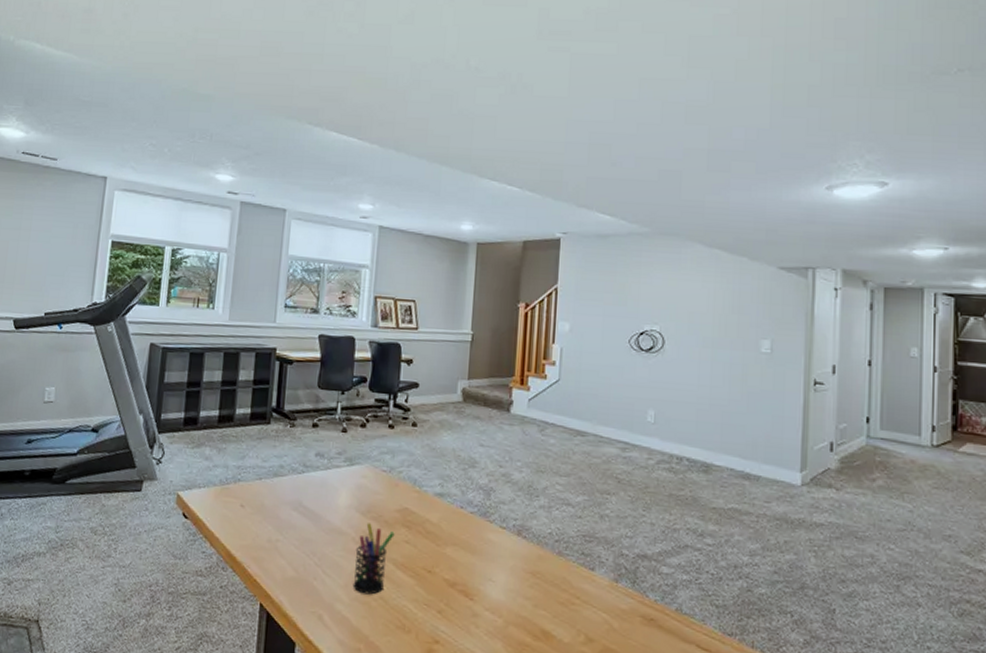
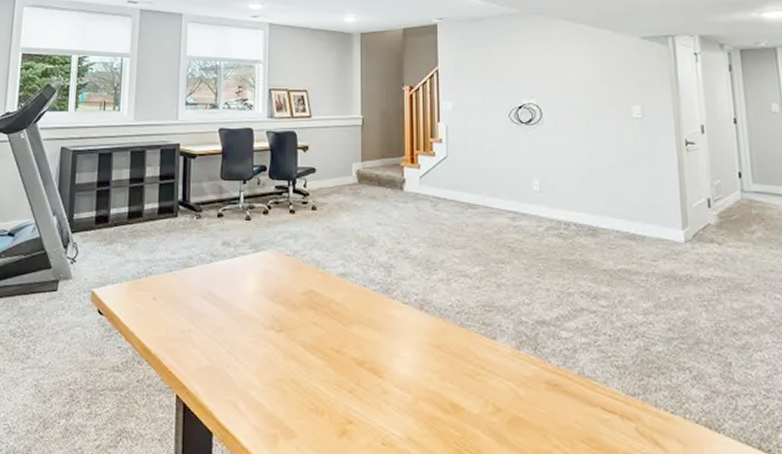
pen holder: present [352,523,395,595] -> none [265,307,302,379]

